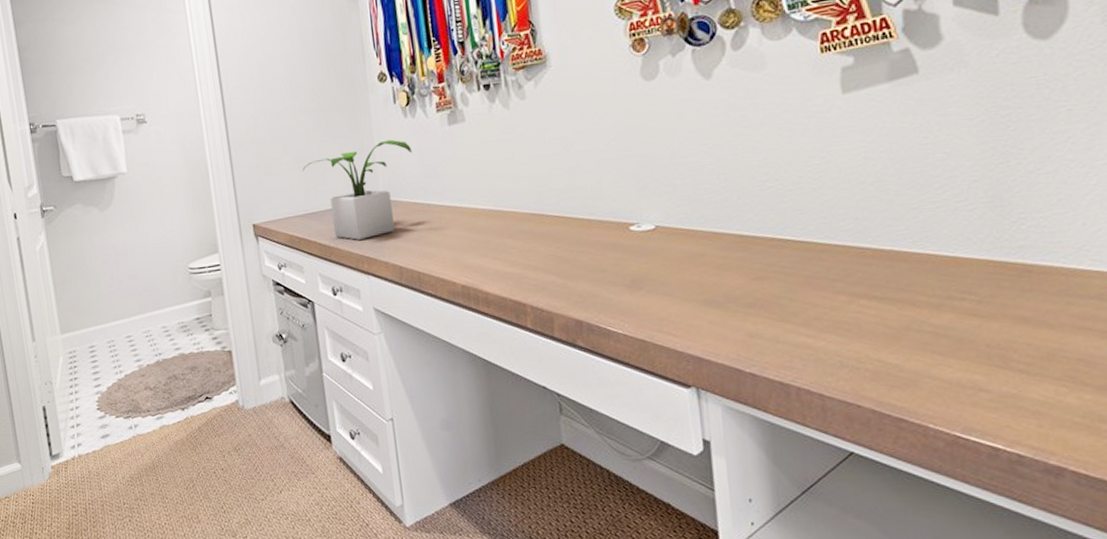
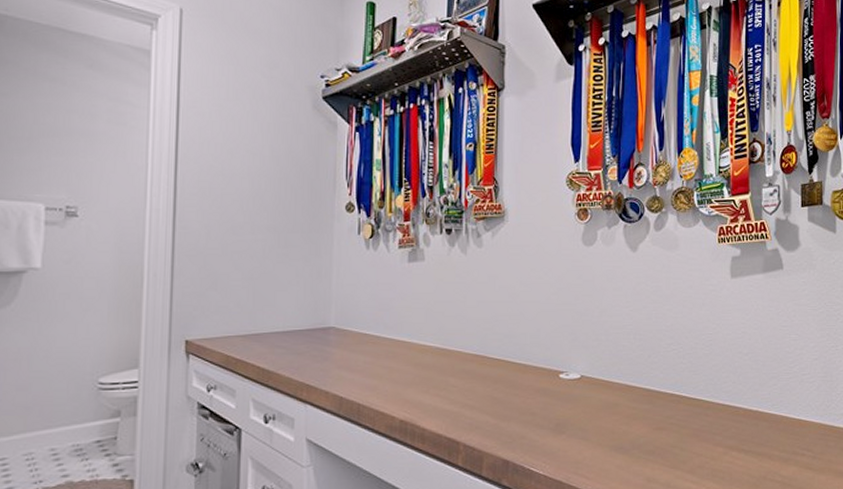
potted plant: present [302,139,412,240] -> none [251,268,369,366]

